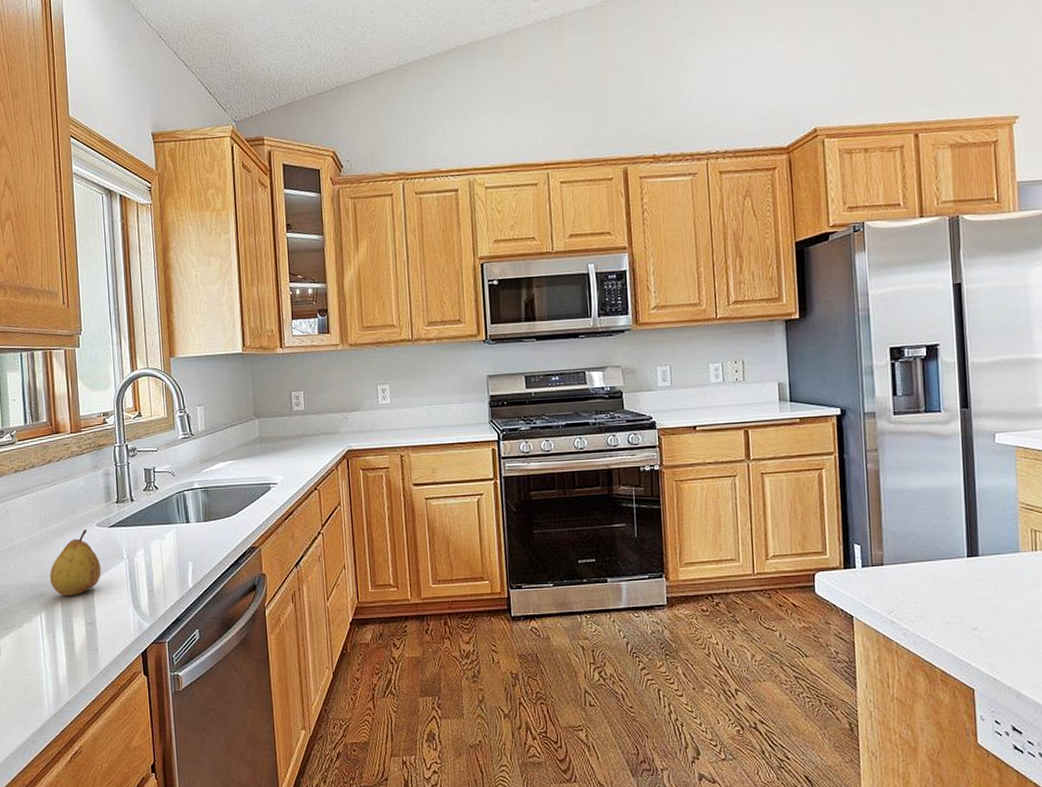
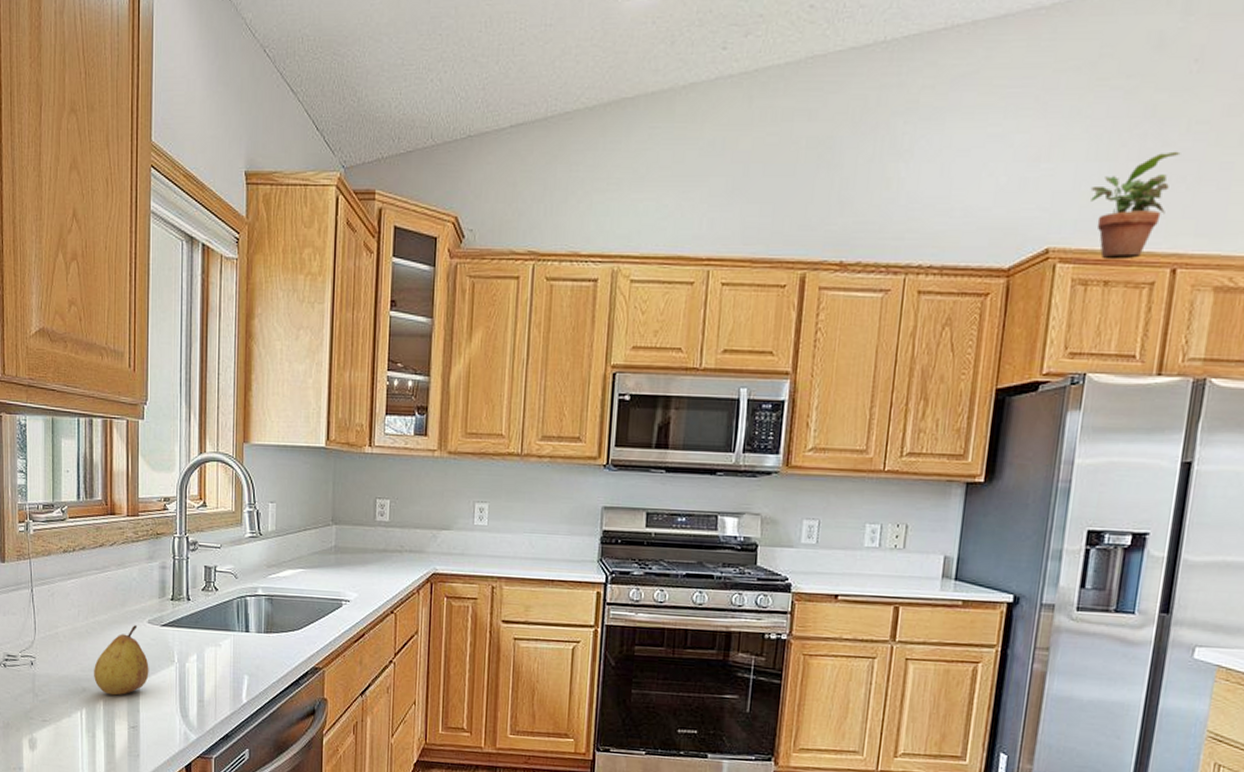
potted plant: none [840,45,904,132] -> present [1090,151,1181,260]

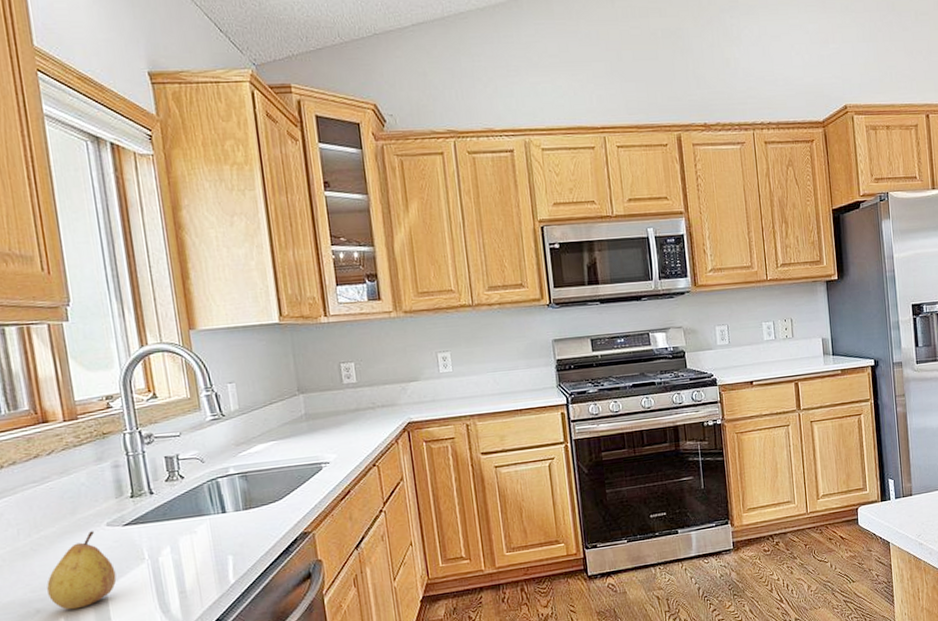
potted plant: present [1090,151,1181,260] -> none [865,34,916,111]

